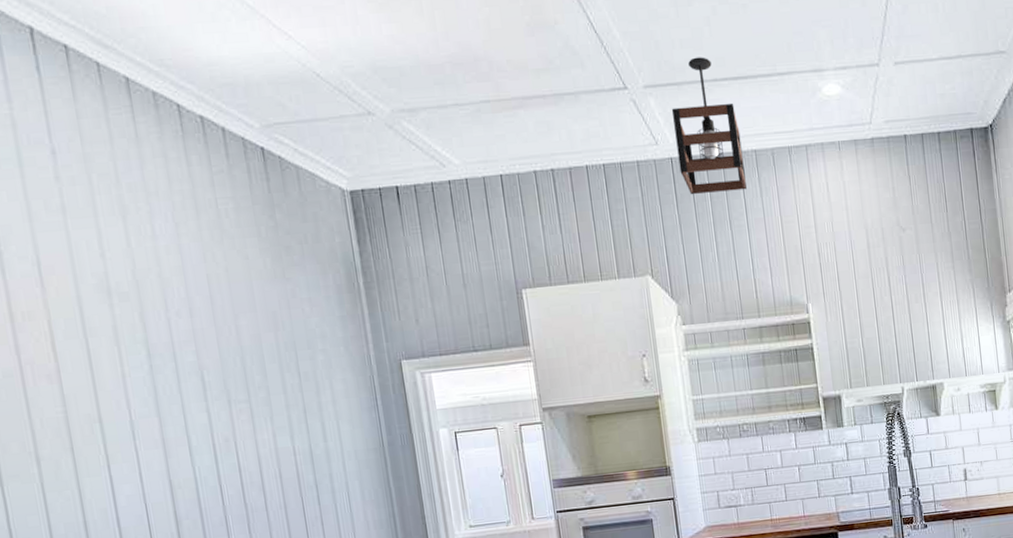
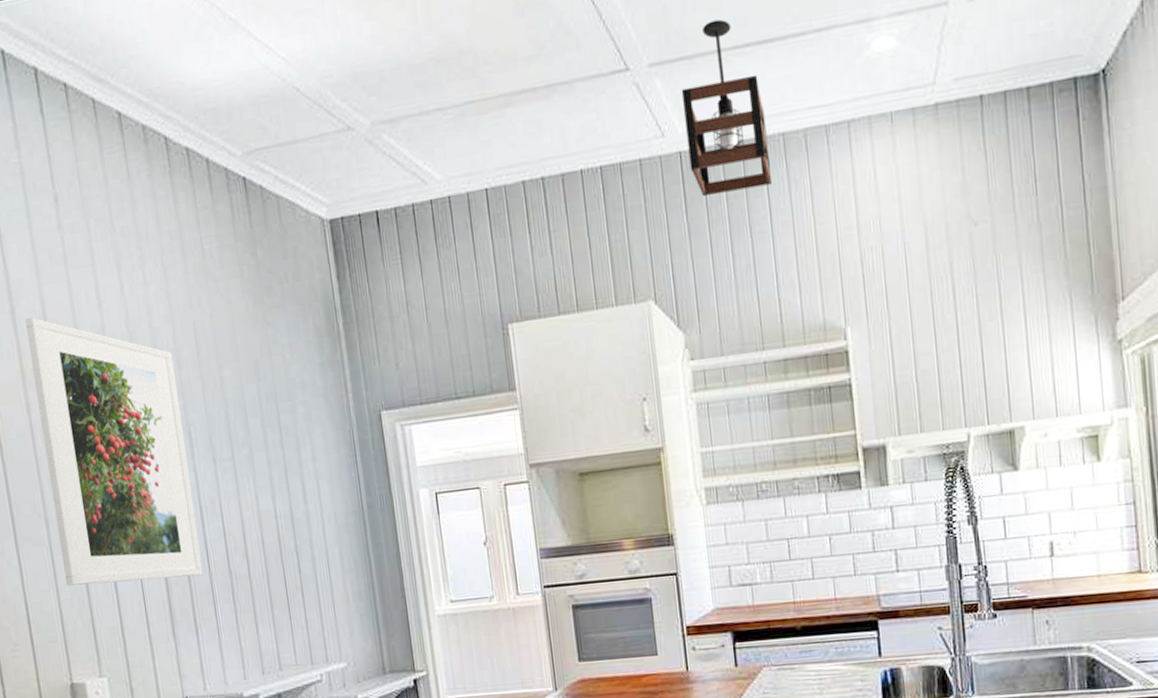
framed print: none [15,263,217,522] -> present [25,317,203,586]

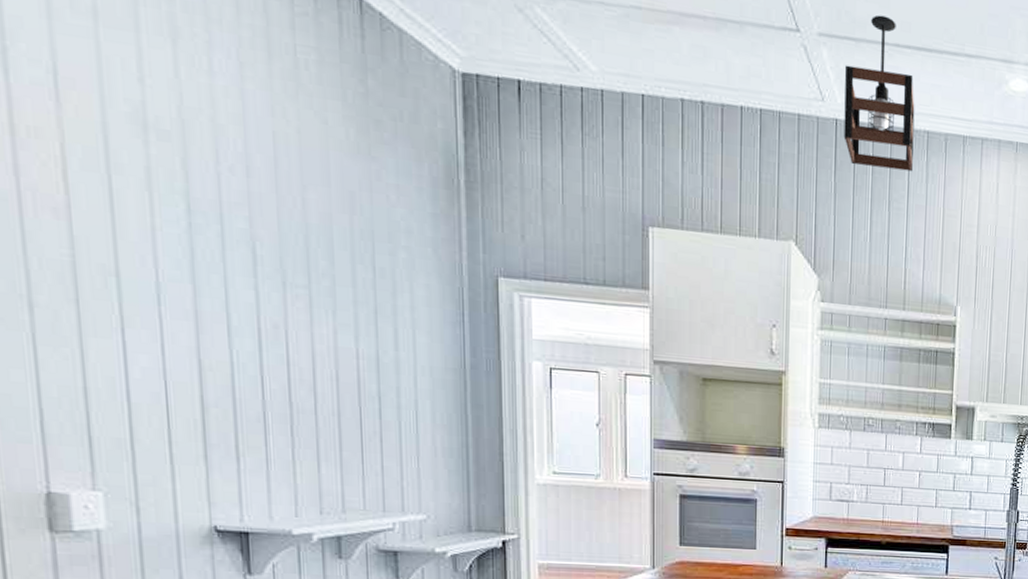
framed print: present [25,317,203,586] -> none [24,66,254,402]

